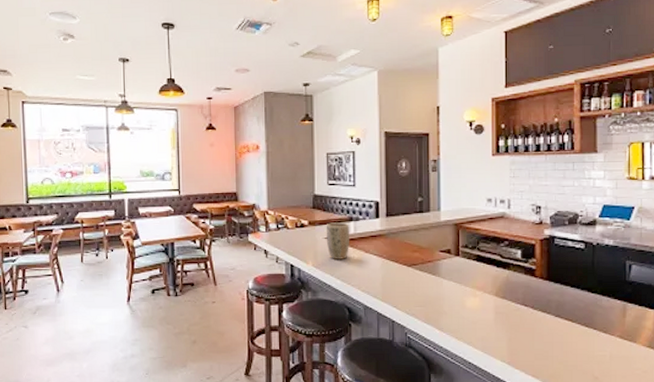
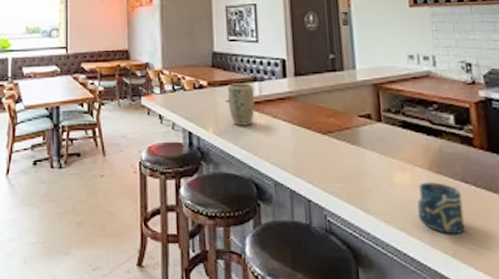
cup: none [484,306,521,347] -> present [417,182,465,235]

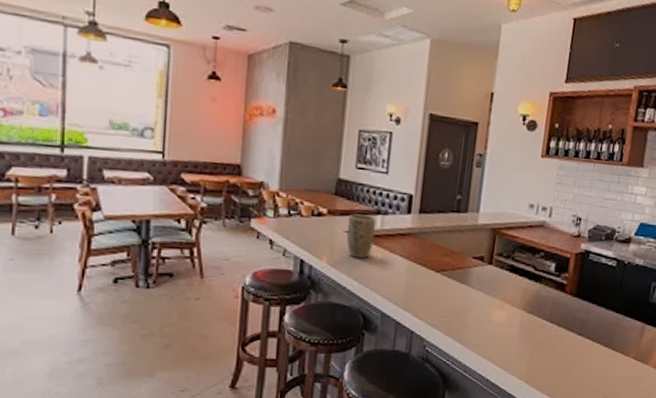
cup: present [417,182,465,235] -> none [505,320,546,365]

